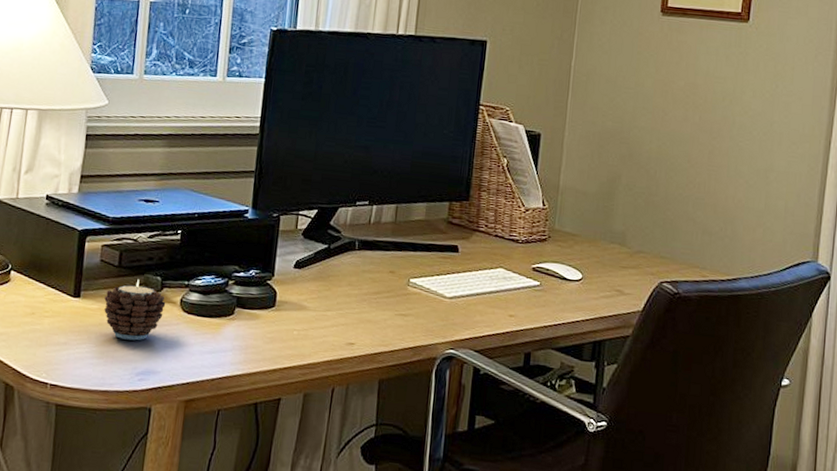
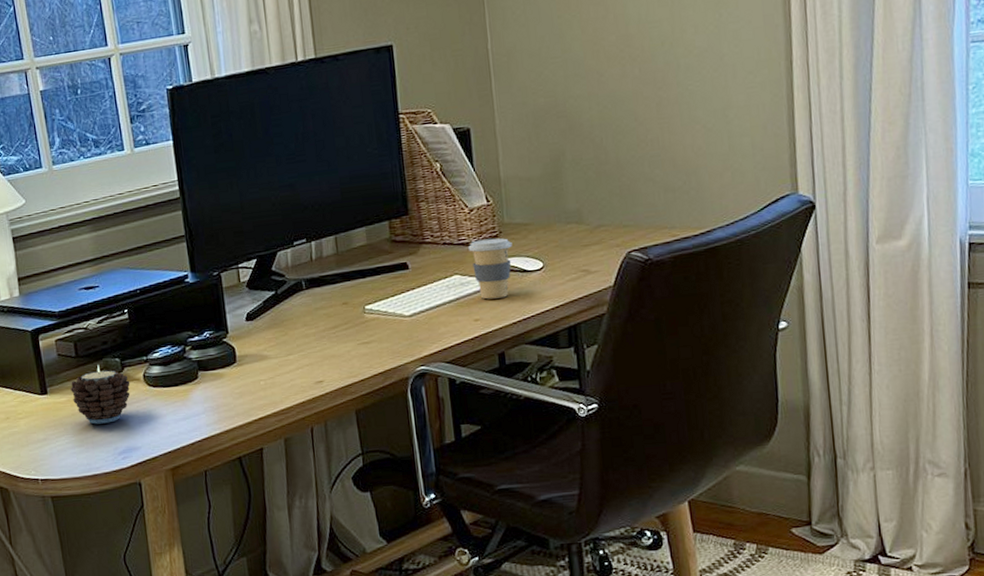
coffee cup: none [517,239,558,300] -> present [468,238,512,300]

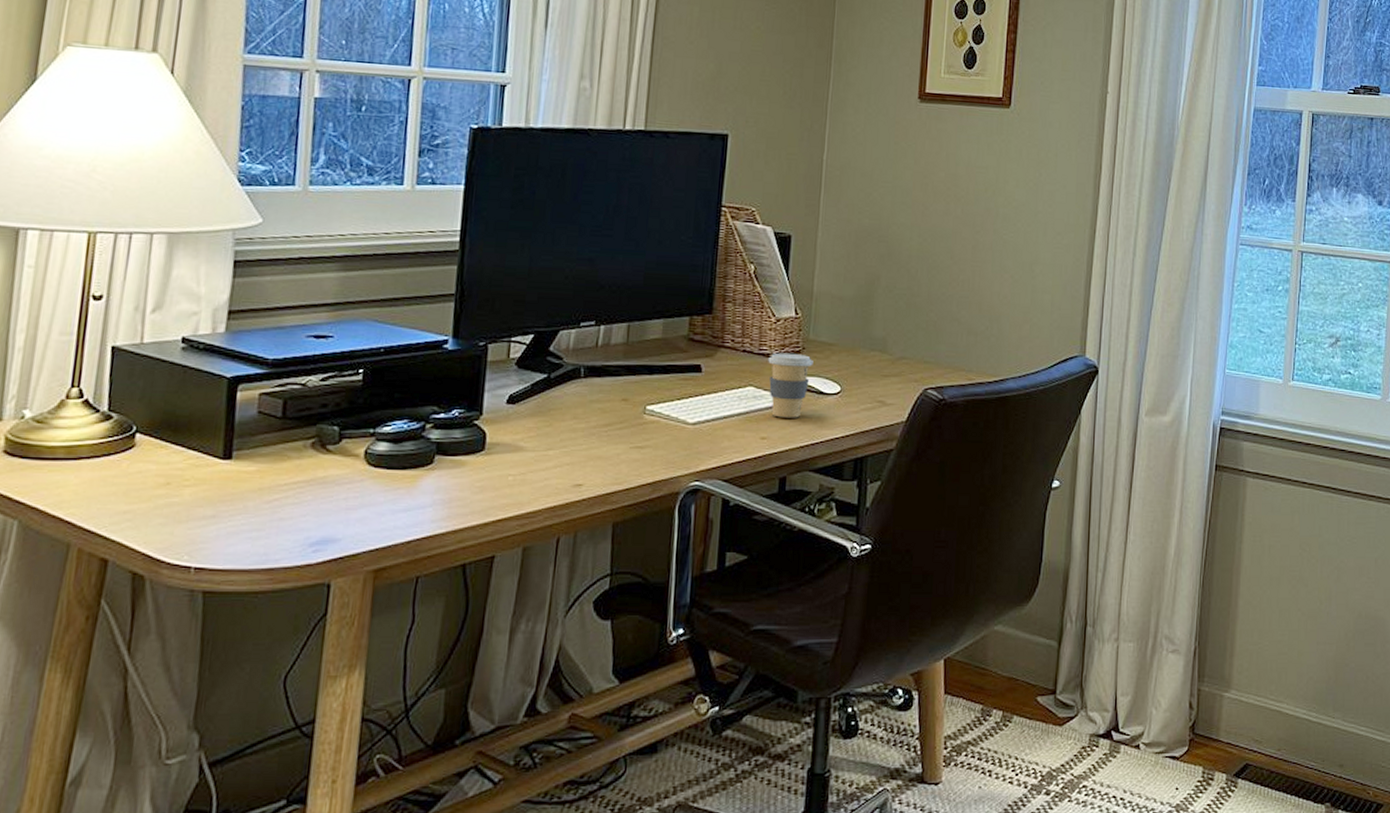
candle: present [70,365,130,424] -> none [264,431,346,505]

